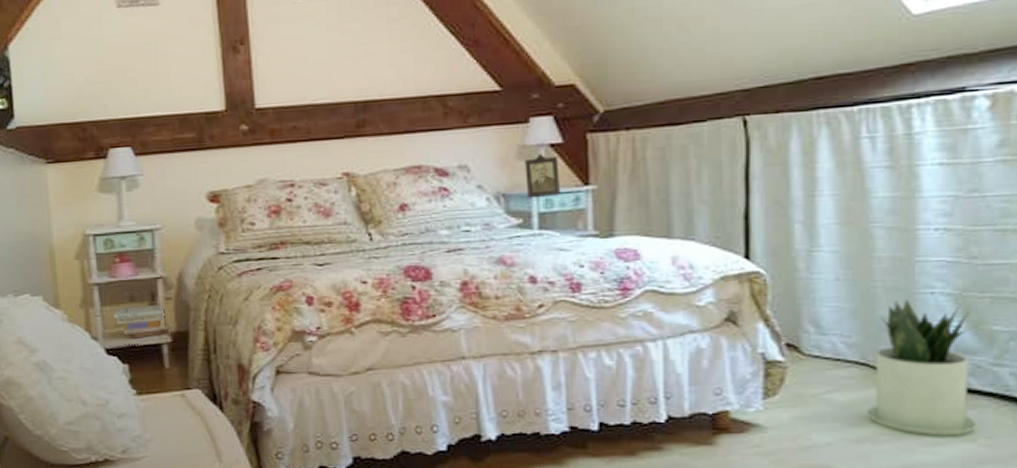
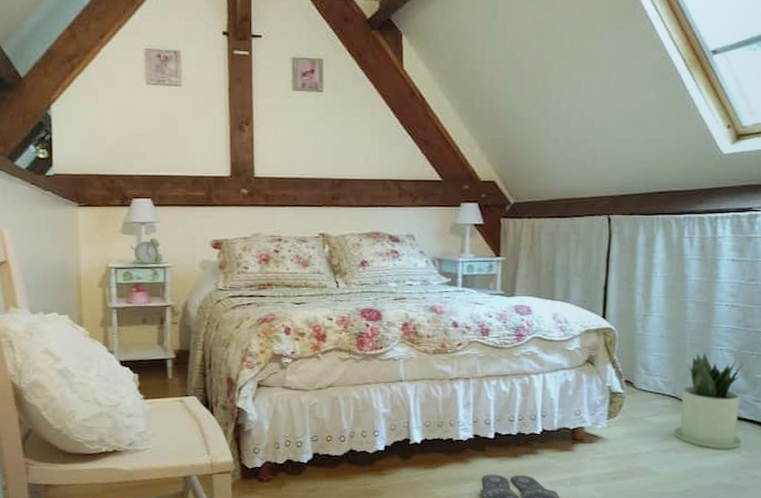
alarm clock: none [110,194,152,231] -> present [130,237,165,266]
books: present [113,305,169,338] -> none [128,327,173,354]
photo frame: present [525,153,560,197] -> none [455,230,480,263]

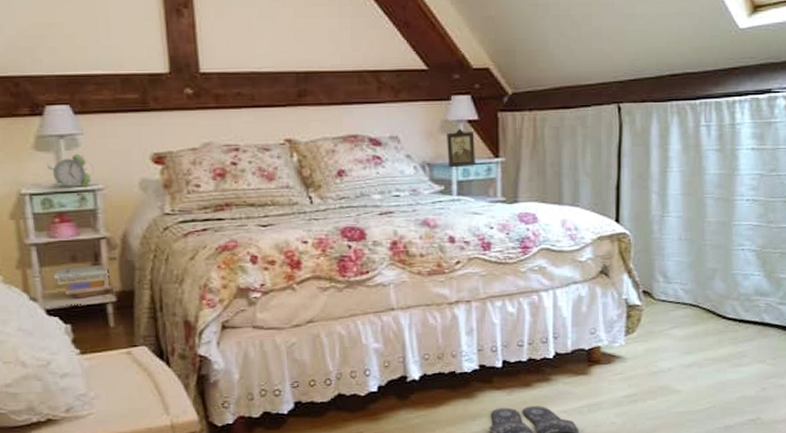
books: none [128,327,173,354] -> present [53,265,114,299]
photo frame: none [455,230,480,263] -> present [447,128,475,167]
planter: present [673,353,743,449] -> none [696,254,767,359]

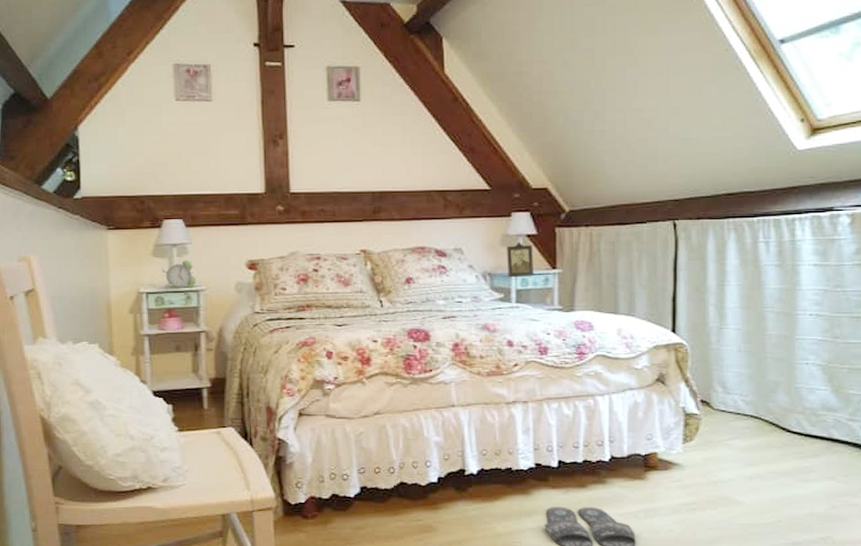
books: present [53,265,114,299] -> none [160,355,209,383]

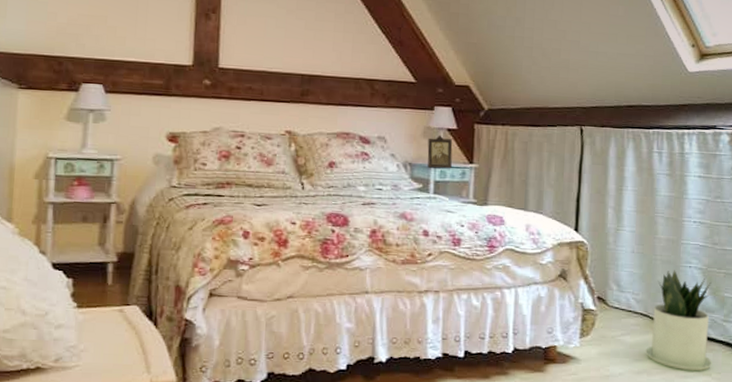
alarm clock: present [162,259,199,290] -> none [75,126,115,157]
planter: none [758,368,837,475] -> present [645,270,712,371]

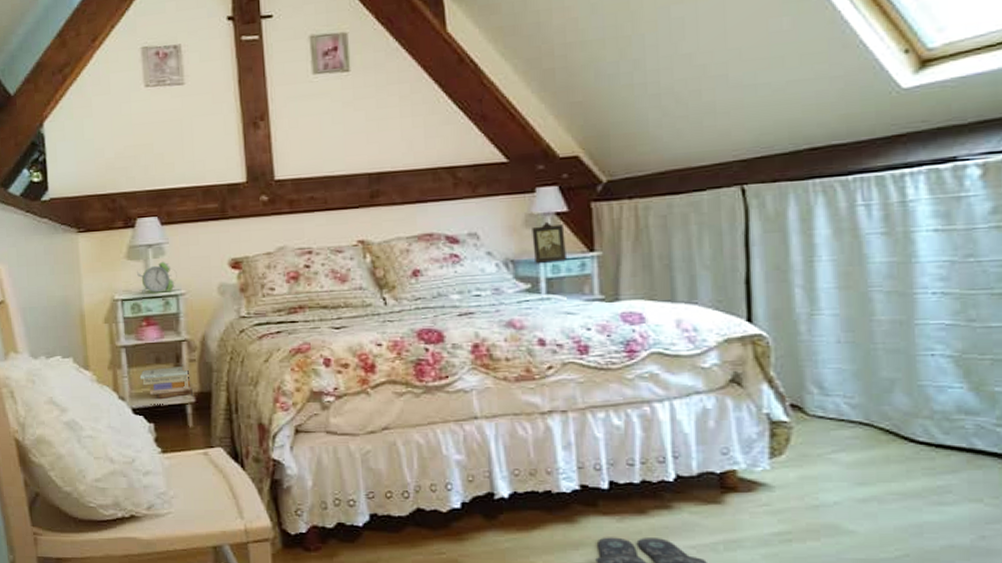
books: none [64,226,116,256] -> present [139,367,193,399]
alarm clock: none [75,126,115,157] -> present [137,261,177,296]
planter: present [645,270,712,371] -> none [872,361,983,496]

